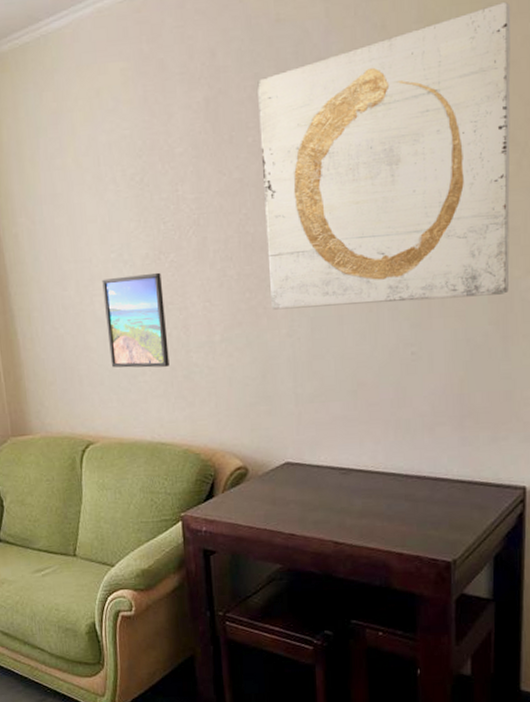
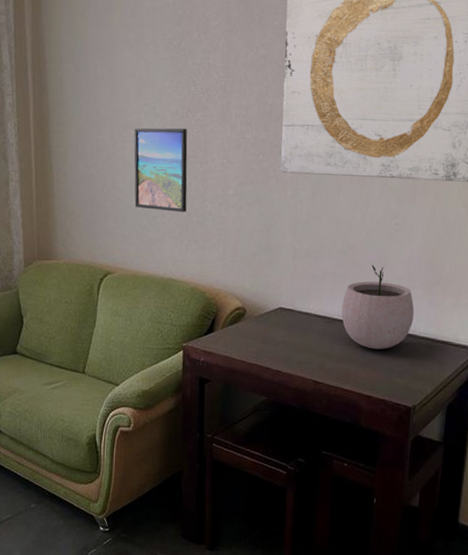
plant pot: none [358,402,444,500] -> present [341,264,415,350]

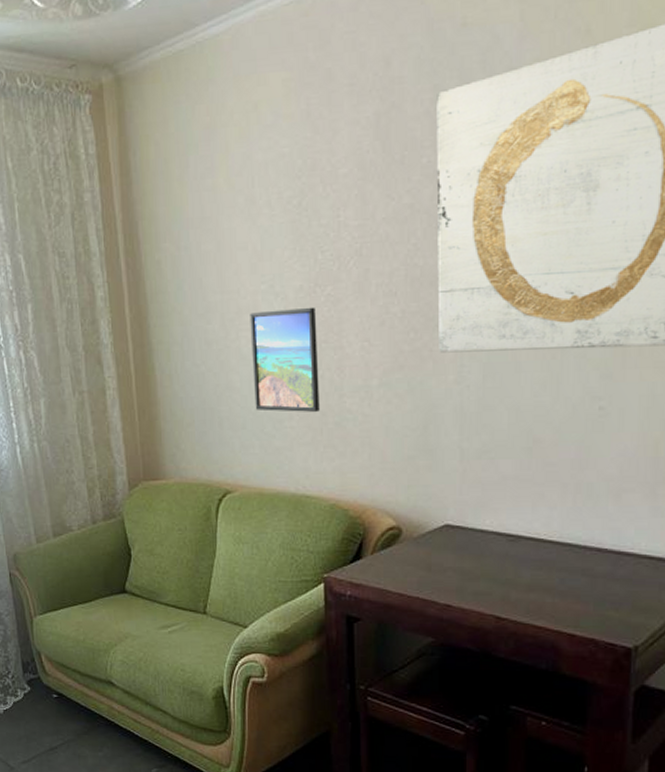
plant pot: present [341,264,415,350] -> none [529,463,631,574]

